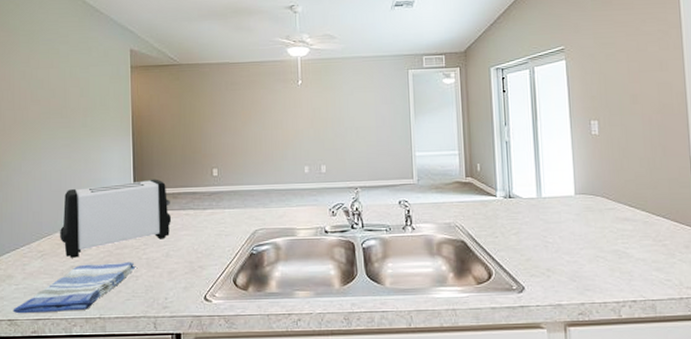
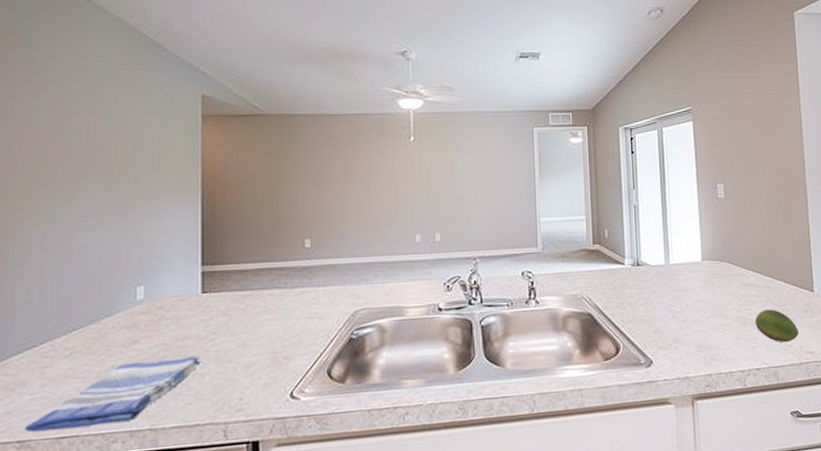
toaster: present [60,179,172,258] -> none [97,252,251,355]
fruit: none [630,244,679,277] -> present [755,309,799,343]

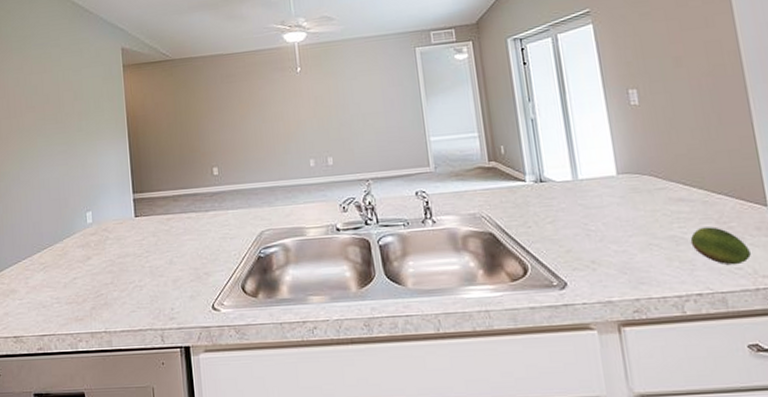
dish towel: present [24,355,202,433] -> none [18,270,140,330]

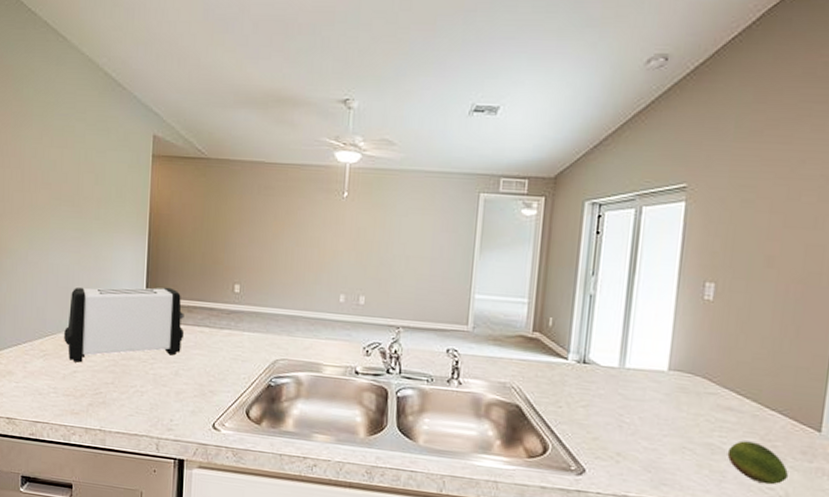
toaster: none [61,181,174,269] -> present [64,287,185,363]

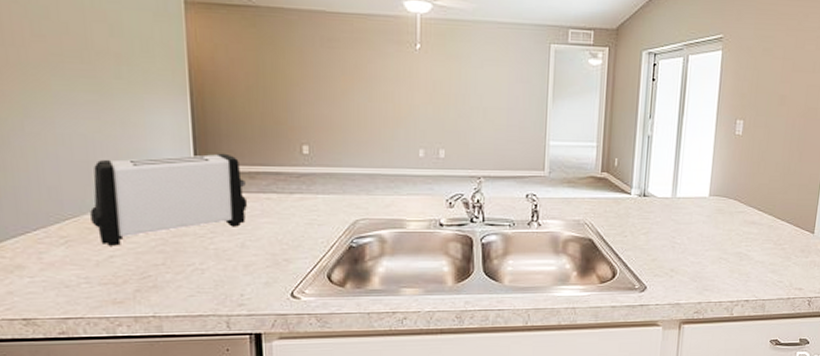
fruit: present [727,441,788,485] -> none [751,247,792,279]

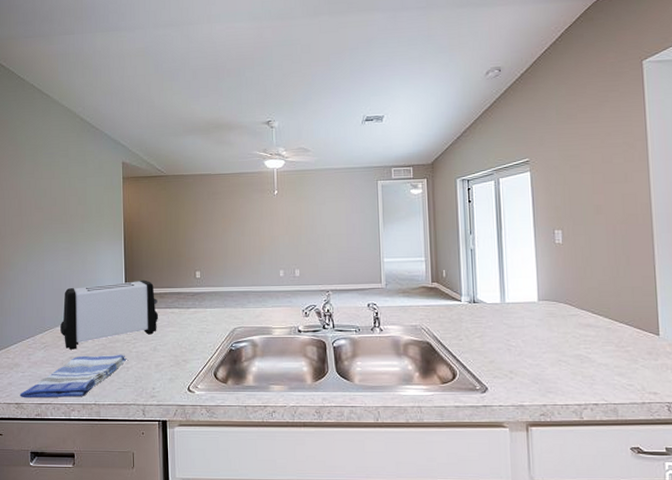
dish towel: none [28,252,201,312] -> present [19,354,127,398]

